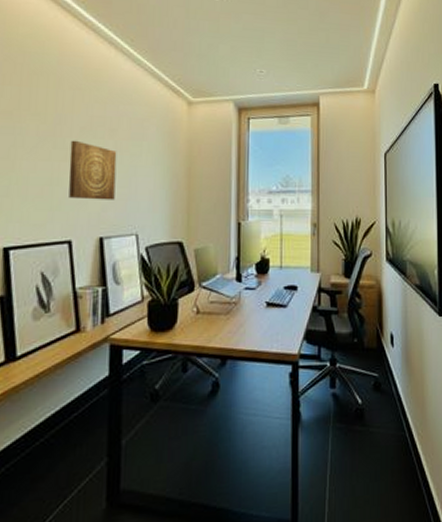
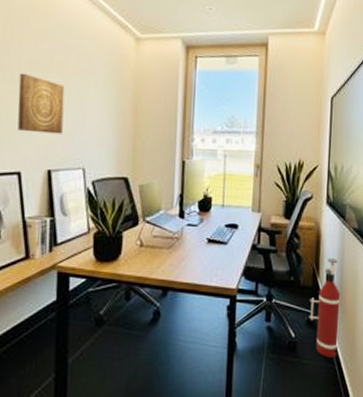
fire extinguisher: none [375,316,408,424] -> present [309,257,341,357]

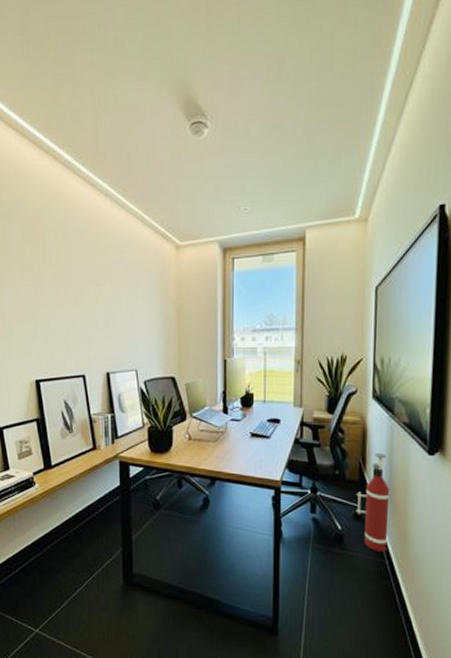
wall art: present [17,72,65,134] -> none [79,288,117,340]

